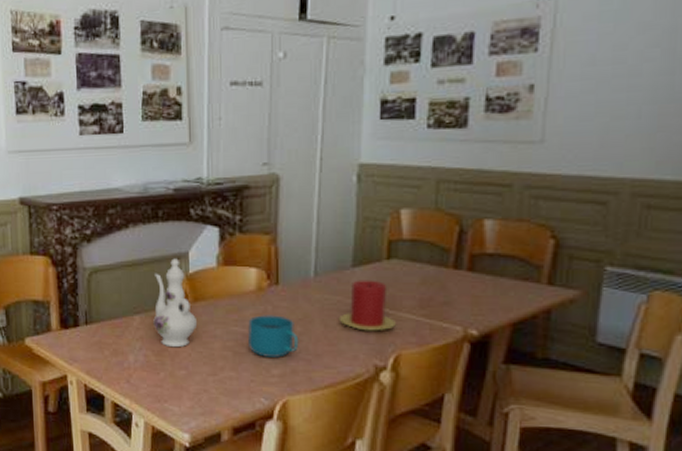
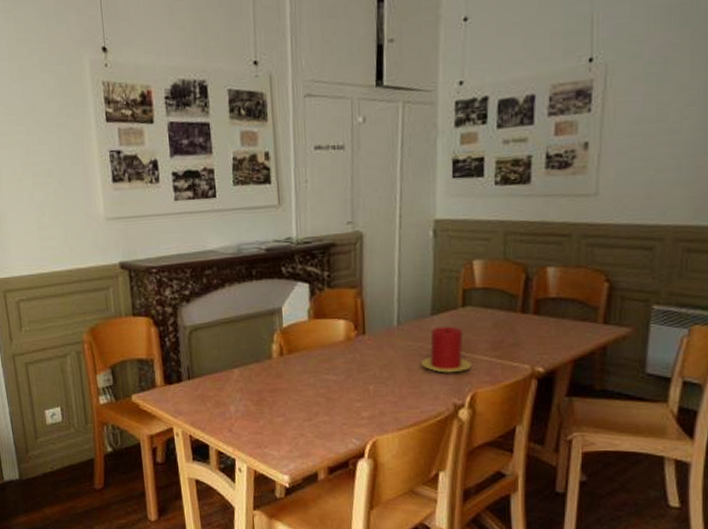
ewer: present [153,258,198,348] -> none [251,314,293,397]
cup: present [247,315,299,358] -> none [338,362,386,401]

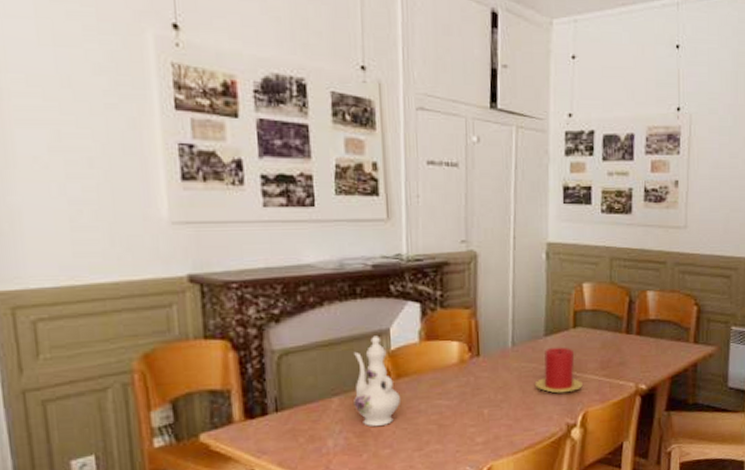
ewer: none [251,314,293,397] -> present [354,335,401,427]

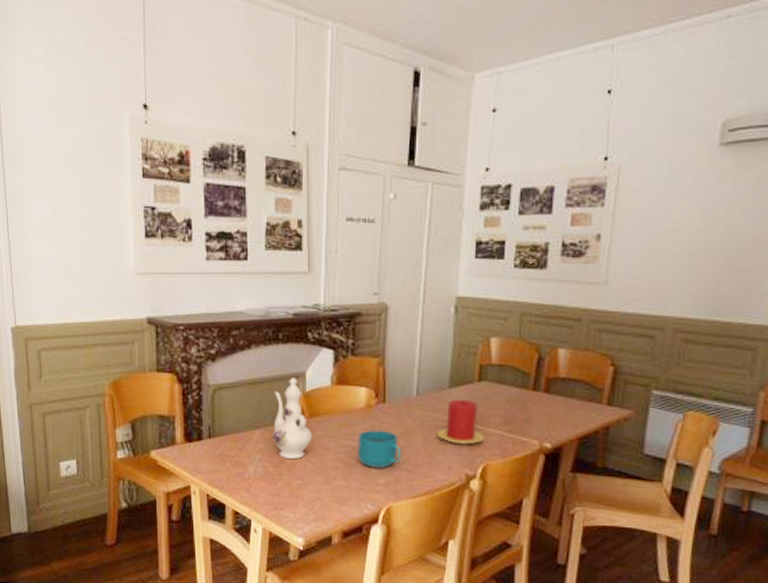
cup: none [451,385,500,427] -> present [357,430,402,468]

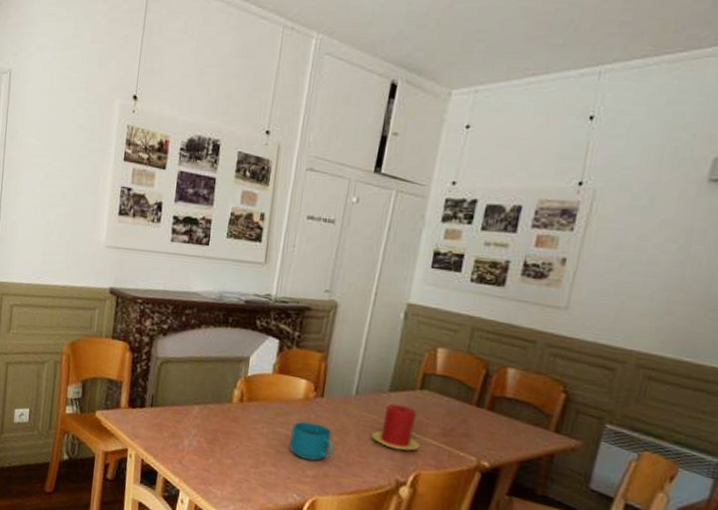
ewer: present [272,377,313,460] -> none [210,361,249,439]

